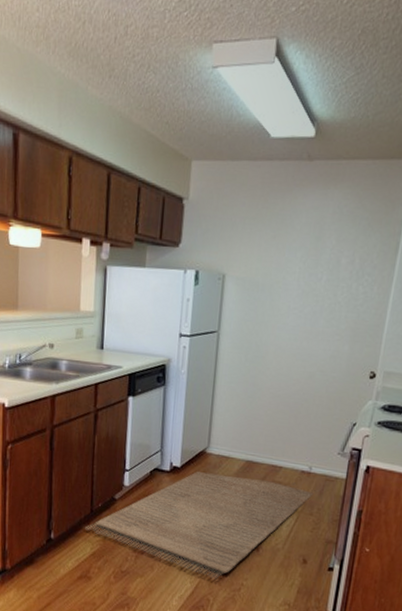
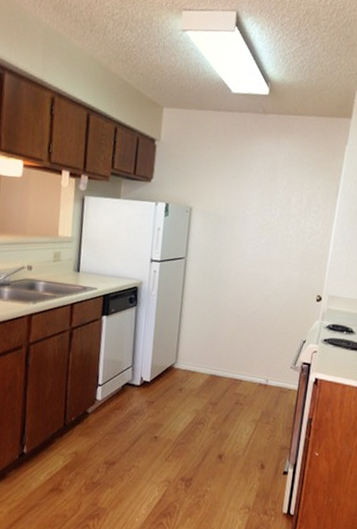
rug: present [85,471,318,580] -> none [58,385,274,487]

